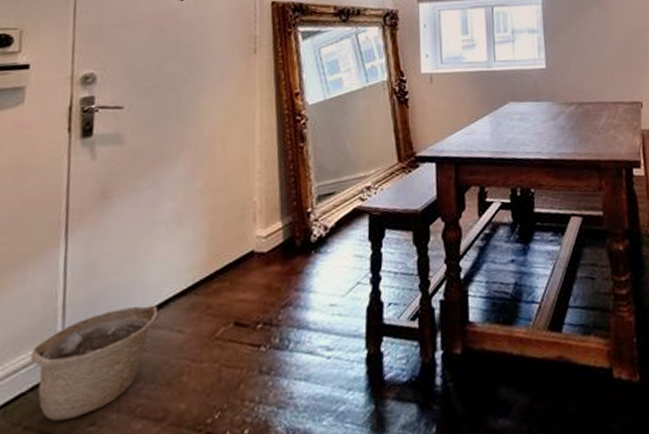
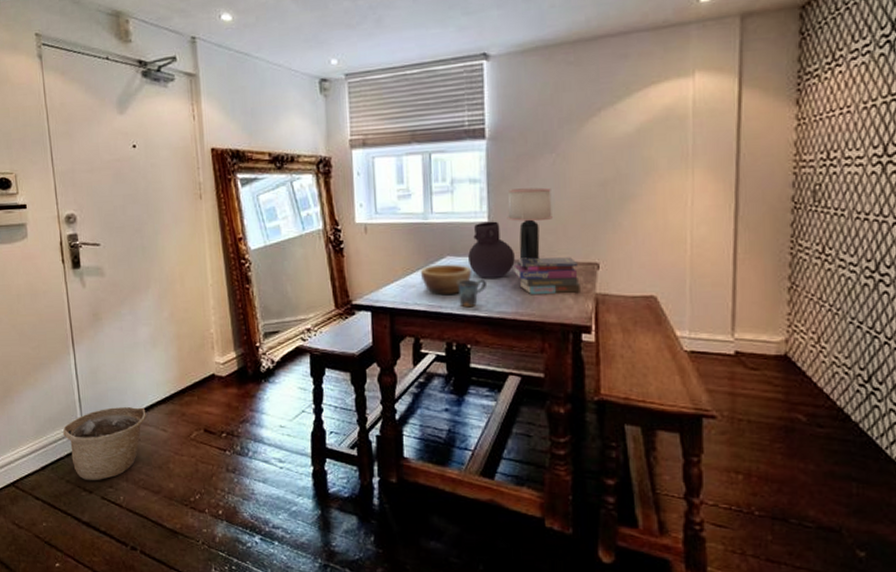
bowl: none [484,109,534,141] -> present [420,264,472,295]
mug: none [519,122,548,152] -> present [457,278,488,308]
vase: none [529,67,571,122] -> present [468,221,515,278]
table lamp: none [562,36,601,107] -> present [507,187,552,265]
books: none [570,97,629,135] -> present [514,257,580,295]

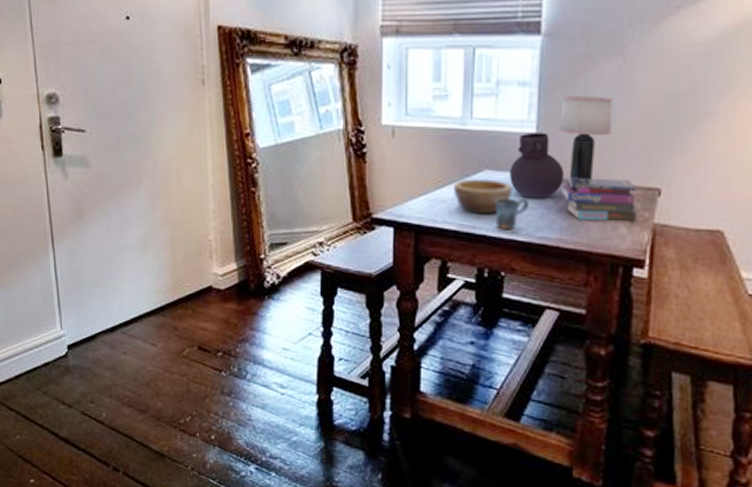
basket: present [62,407,146,480] -> none [39,315,134,394]

